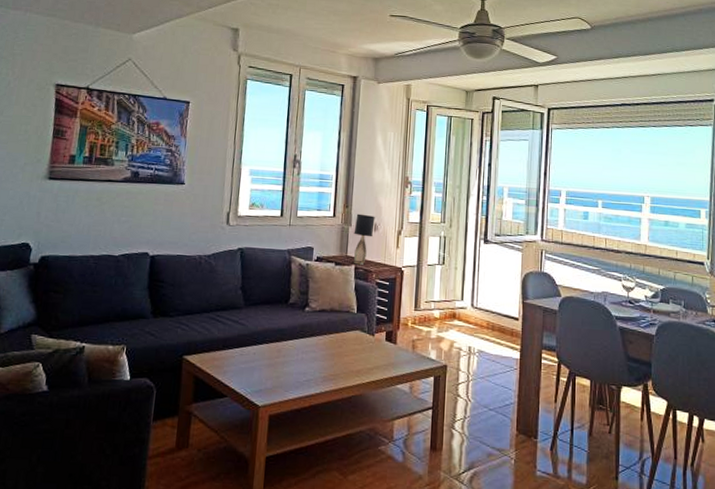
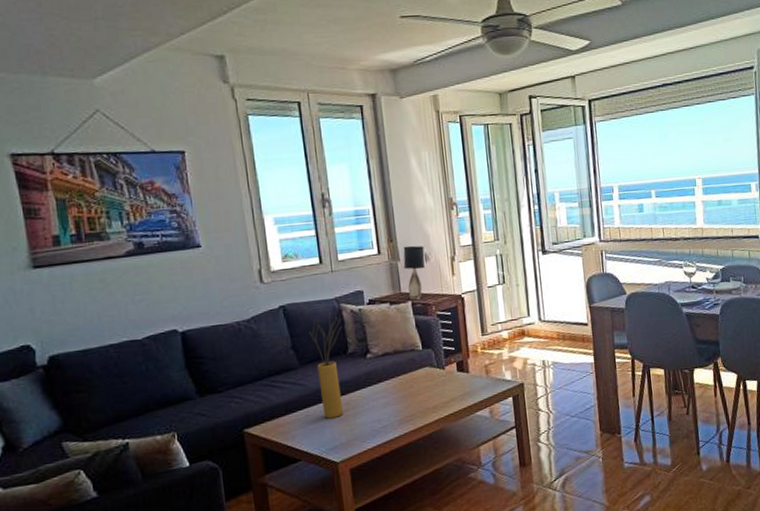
vase: none [256,260,289,362] -> present [309,311,343,419]

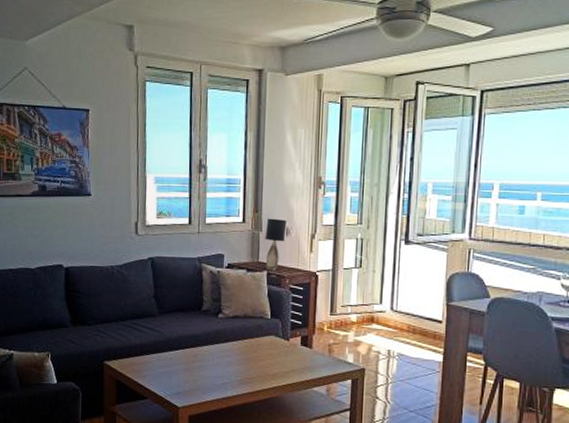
vase: present [309,311,343,419] -> none [171,268,200,367]

